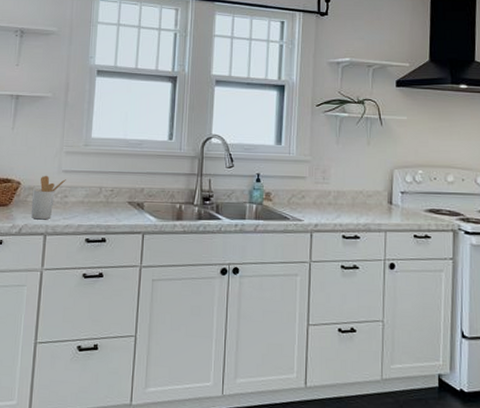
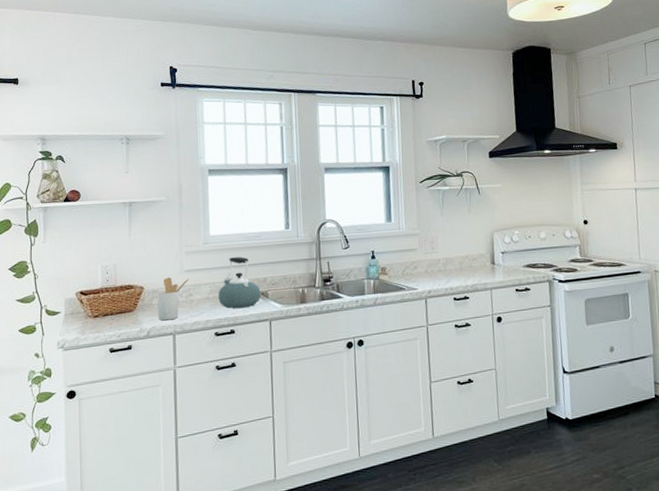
kettle: none [93,163,137,217] -> present [218,256,261,308]

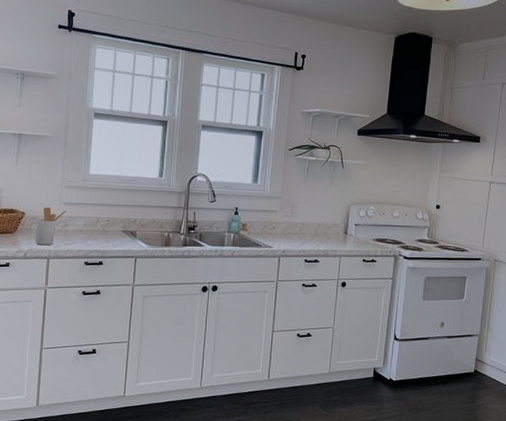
kettle: present [218,256,261,308] -> none [91,196,130,243]

